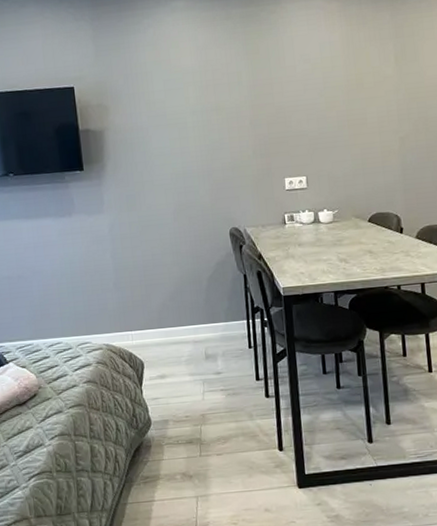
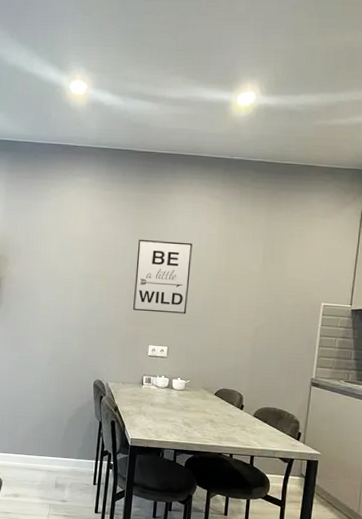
wall art: none [253,55,321,141] -> present [133,240,193,314]

